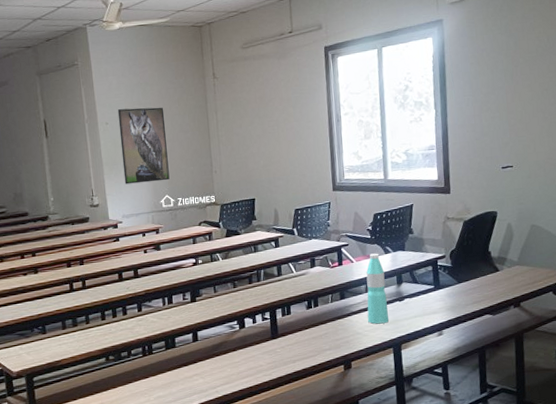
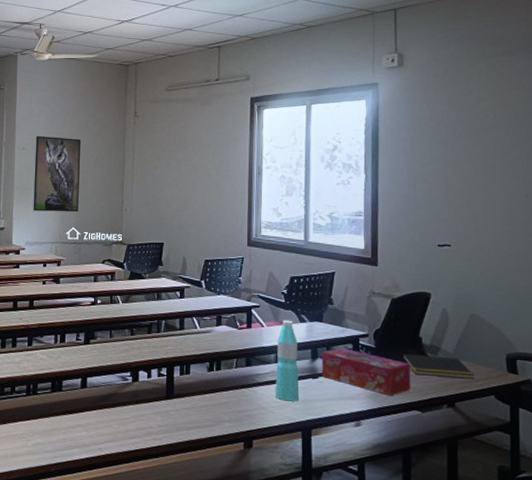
tissue box: none [406,270,484,306] -> present [321,348,411,396]
notepad: none [474,264,536,284] -> present [401,353,474,379]

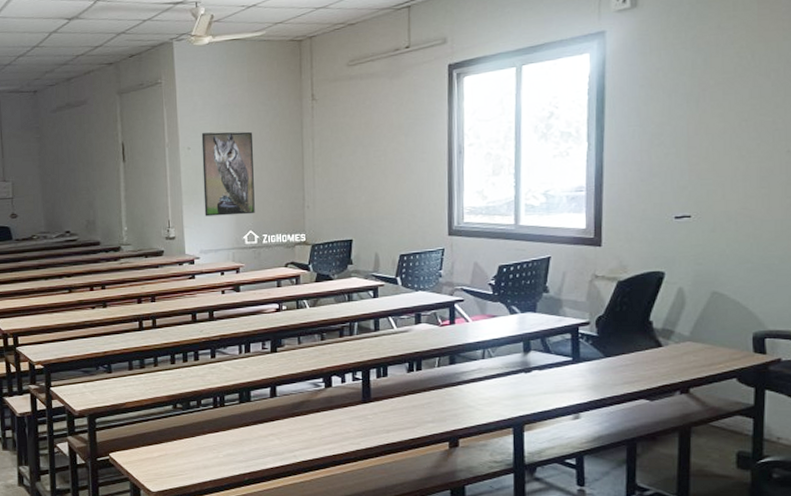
water bottle: present [275,320,300,402] -> none [483,313,511,398]
tissue box: present [321,348,411,396] -> none [534,338,639,386]
notepad: present [401,353,474,379] -> none [628,340,714,363]

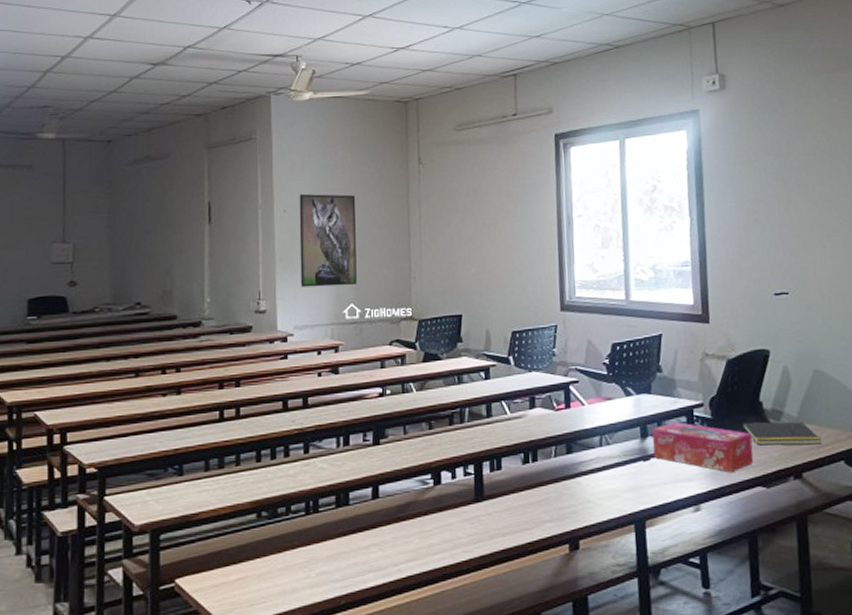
tissue box: none [534,338,639,386] -> present [652,422,754,473]
notepad: none [628,340,714,363] -> present [741,421,822,446]

